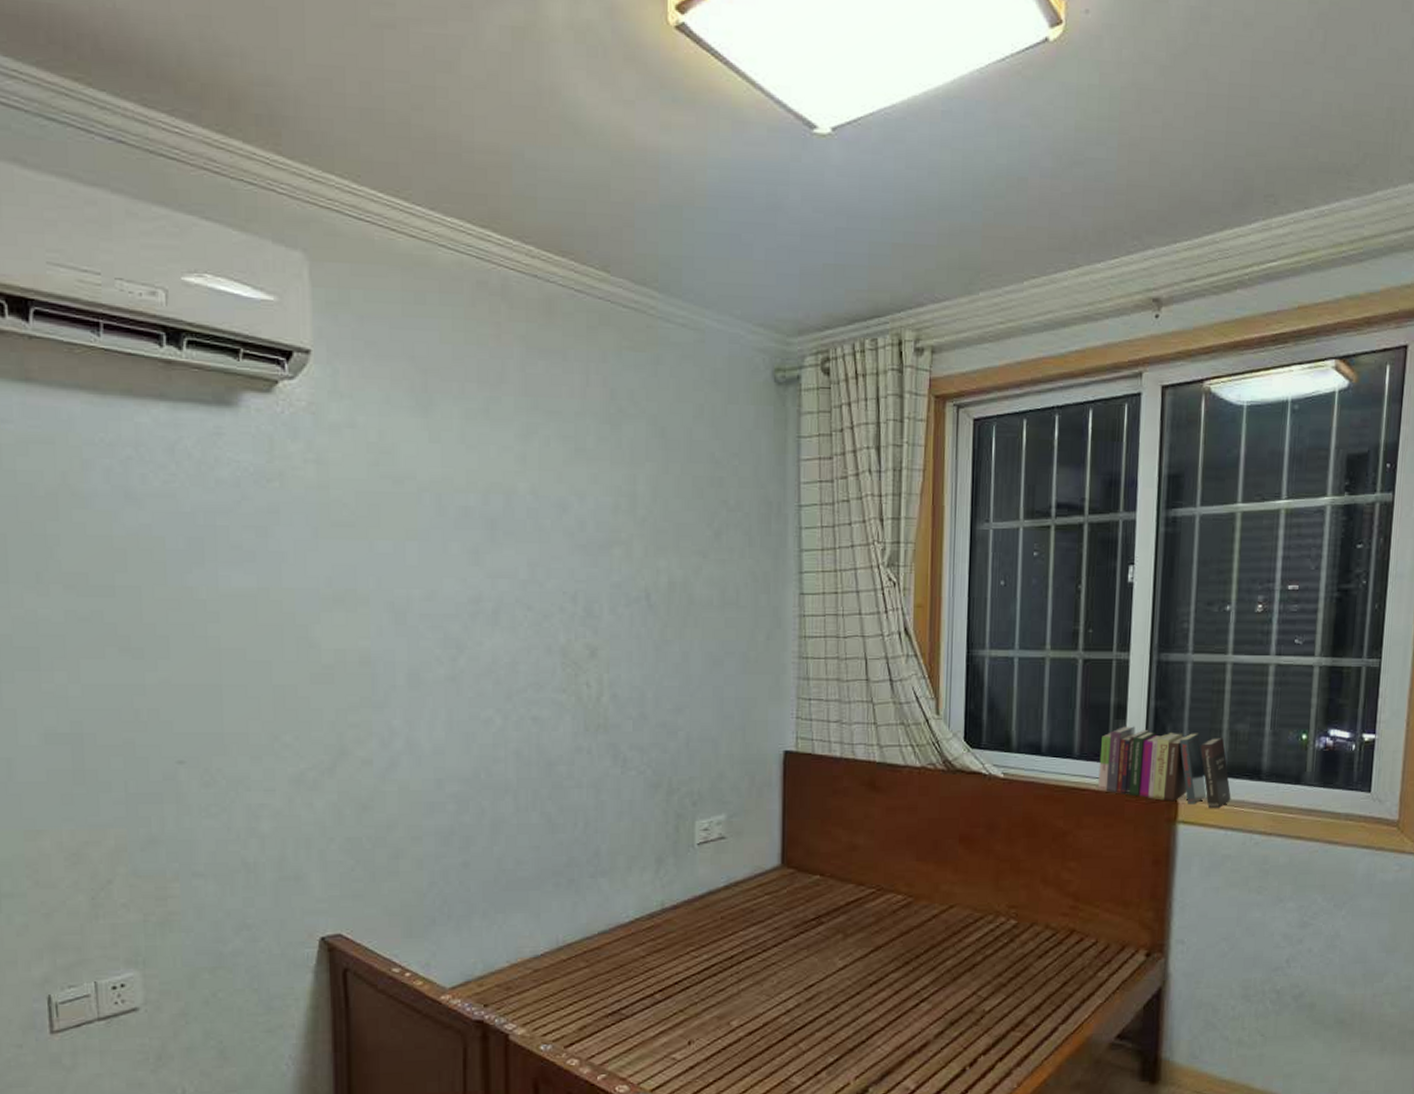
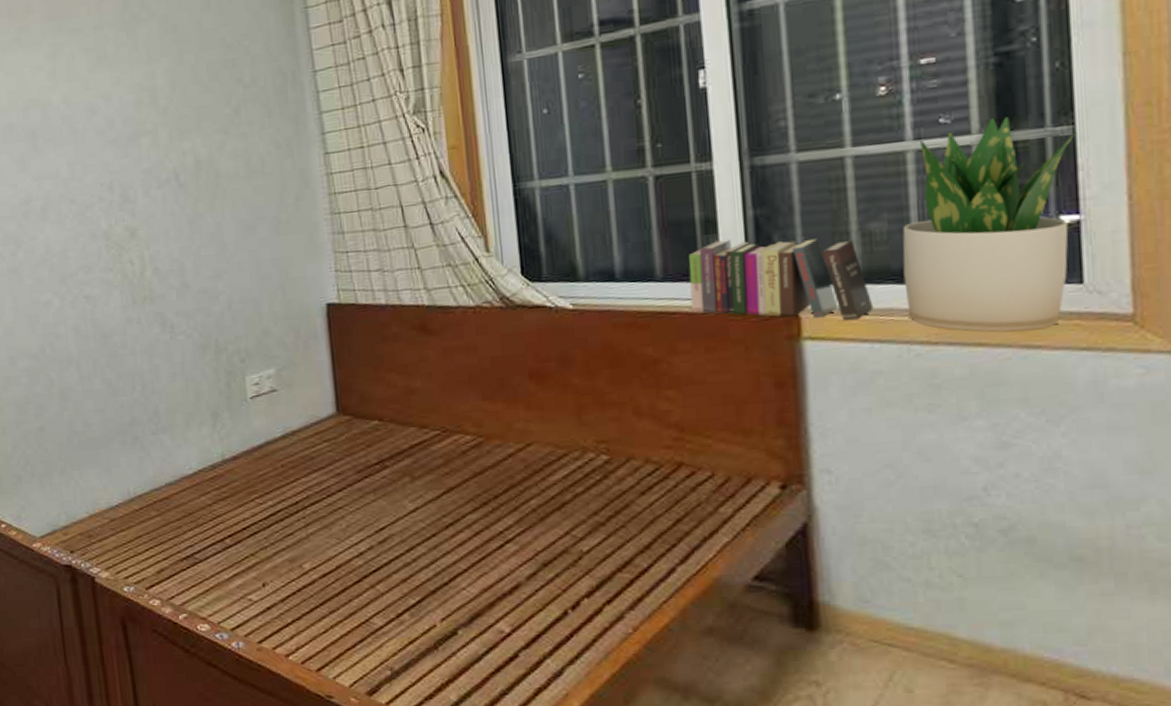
planter: none [1254,645,1382,830] -> present [902,117,1077,333]

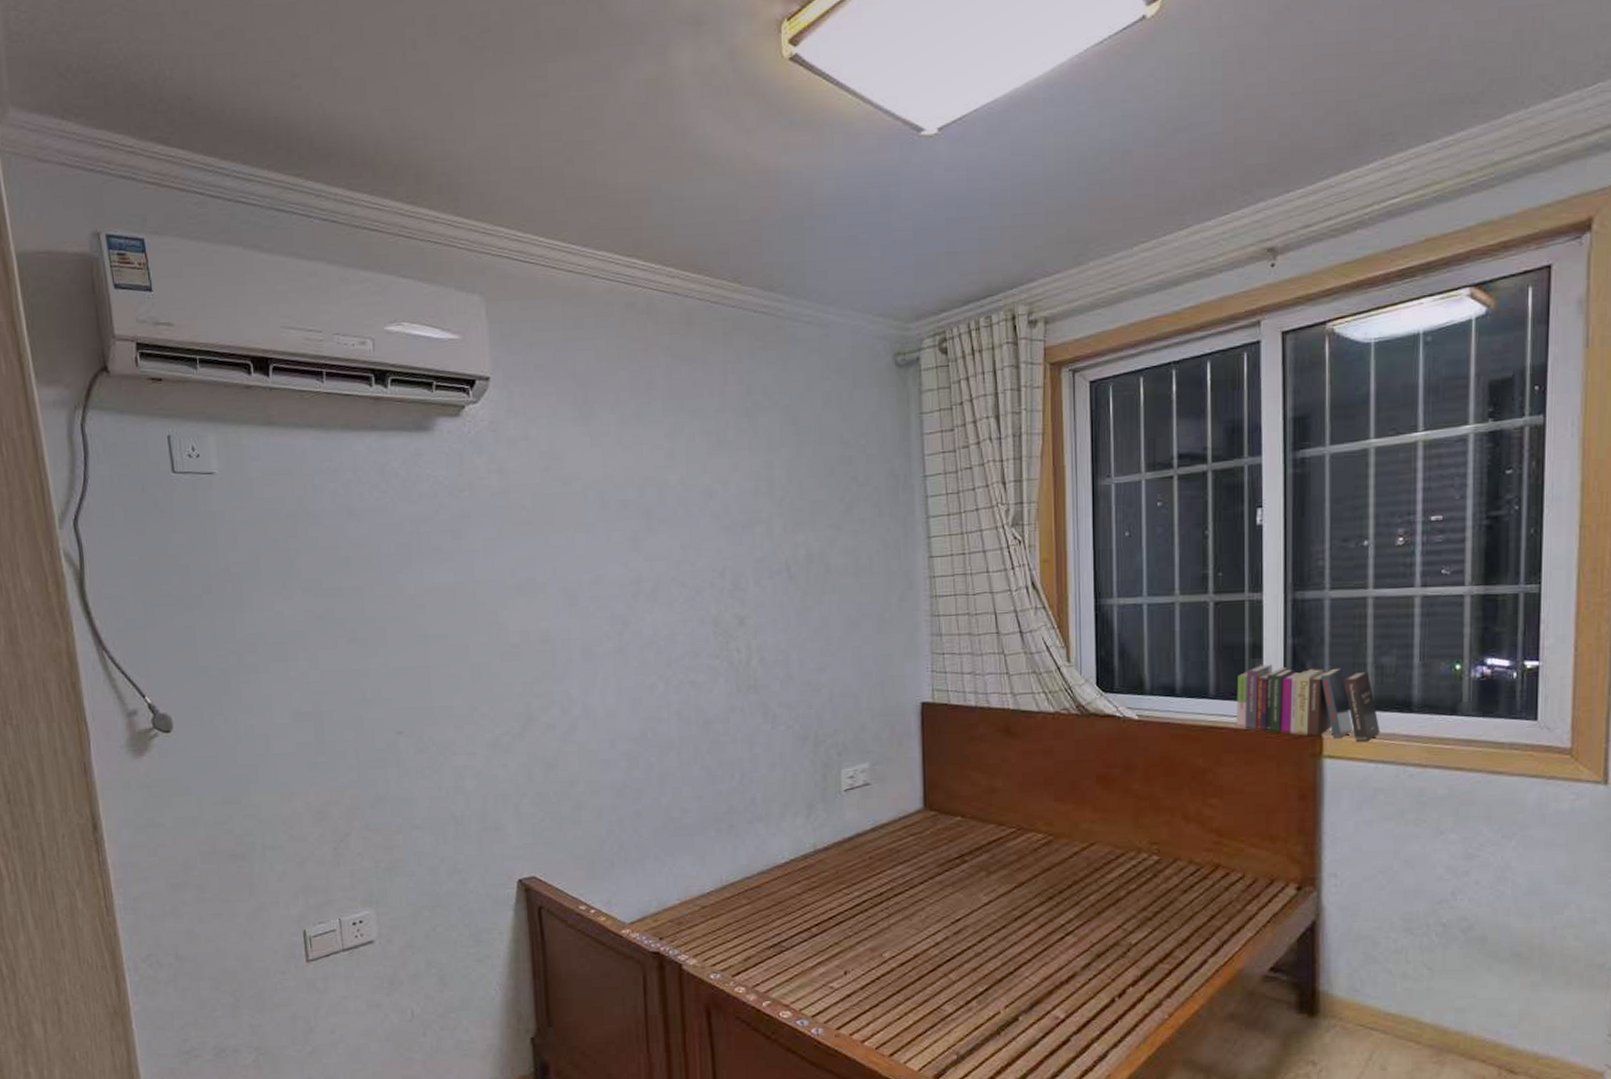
planter: present [902,117,1077,333] -> none [1405,573,1542,760]

